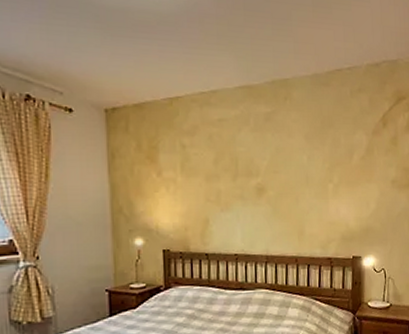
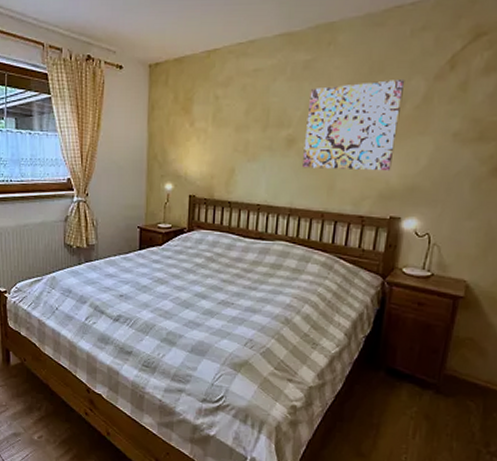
wall art: none [273,133,351,216] -> present [301,78,405,171]

